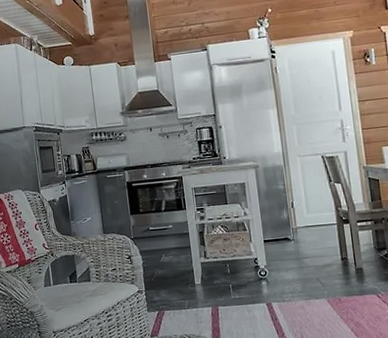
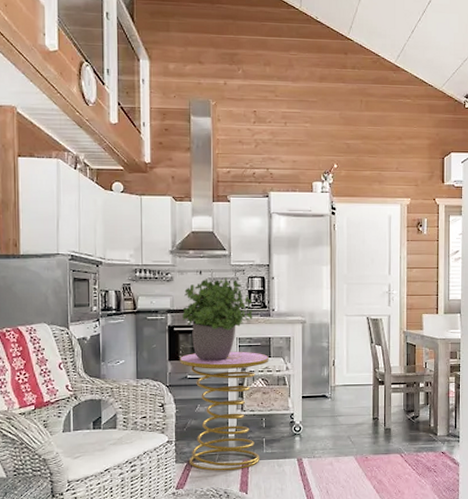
potted plant: none [138,131,205,212] -> present [182,277,253,361]
side table: none [140,200,229,318] -> present [179,351,269,471]

